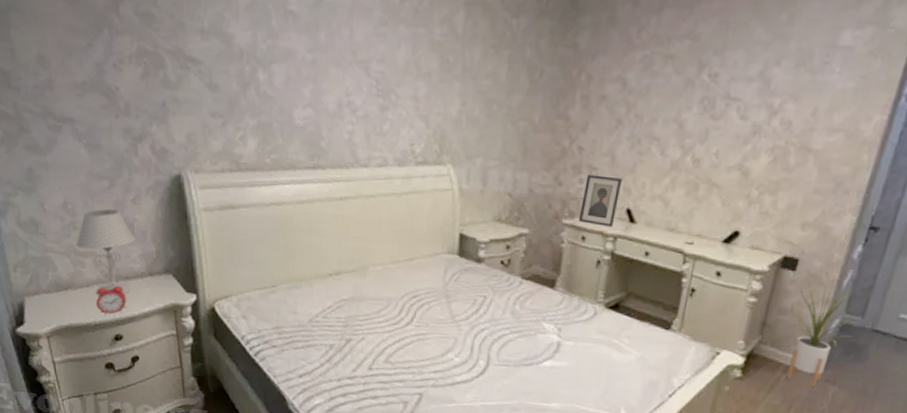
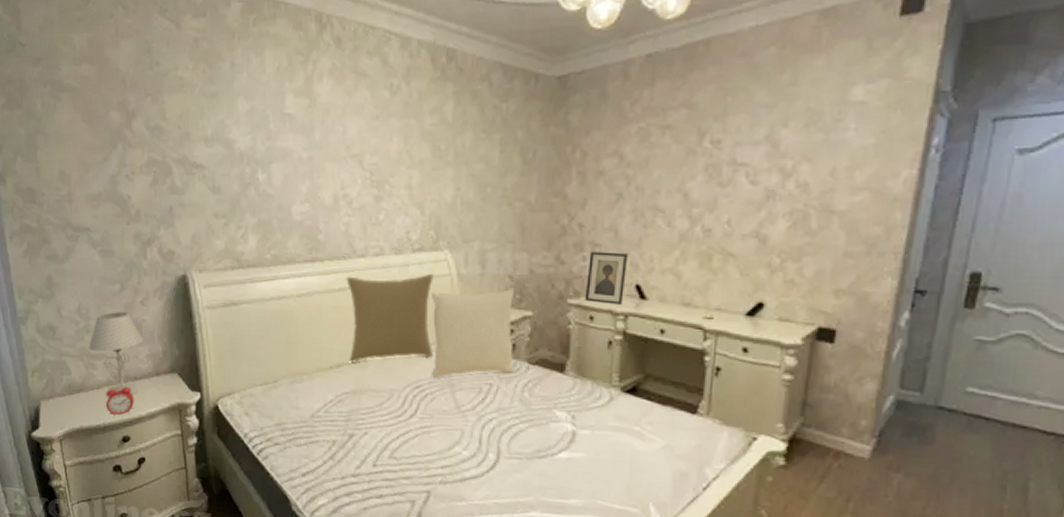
pillow: none [348,185,436,271] -> present [346,273,434,363]
pillow: none [428,205,513,289] -> present [431,287,515,378]
house plant: present [786,279,863,387] -> none [829,351,919,475]

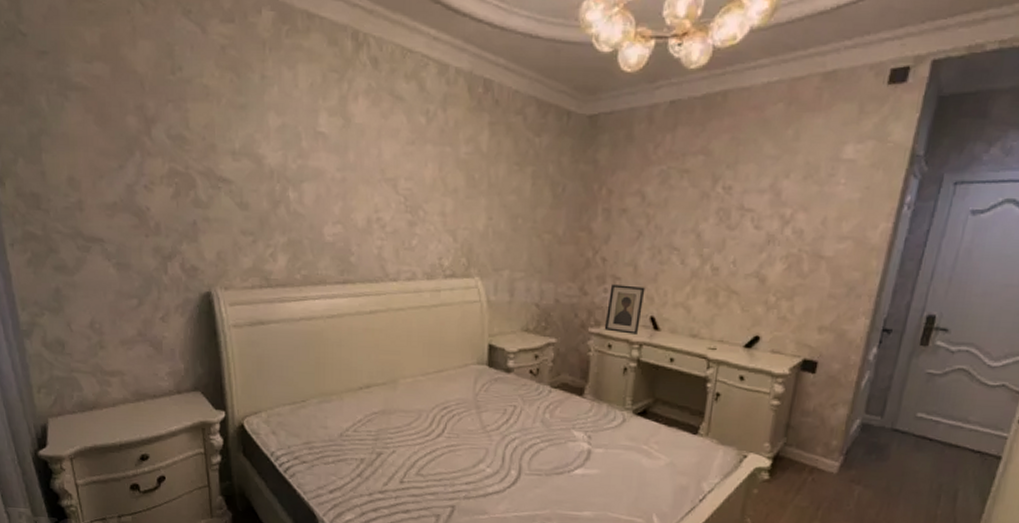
table lamp: present [89,312,144,397] -> none [102,327,164,414]
alarm clock: present [106,382,135,418] -> none [122,400,154,436]
pillow: present [346,273,434,363] -> none [378,299,464,384]
pillow: present [431,287,515,378] -> none [458,315,541,400]

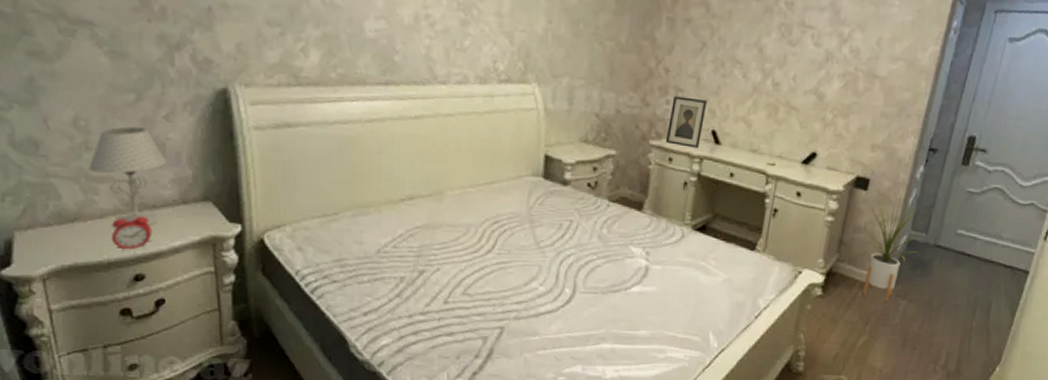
table lamp: none [102,327,164,414] -> present [88,126,167,228]
alarm clock: none [122,400,154,436] -> present [112,210,153,253]
house plant: none [809,381,881,487] -> present [860,198,926,302]

